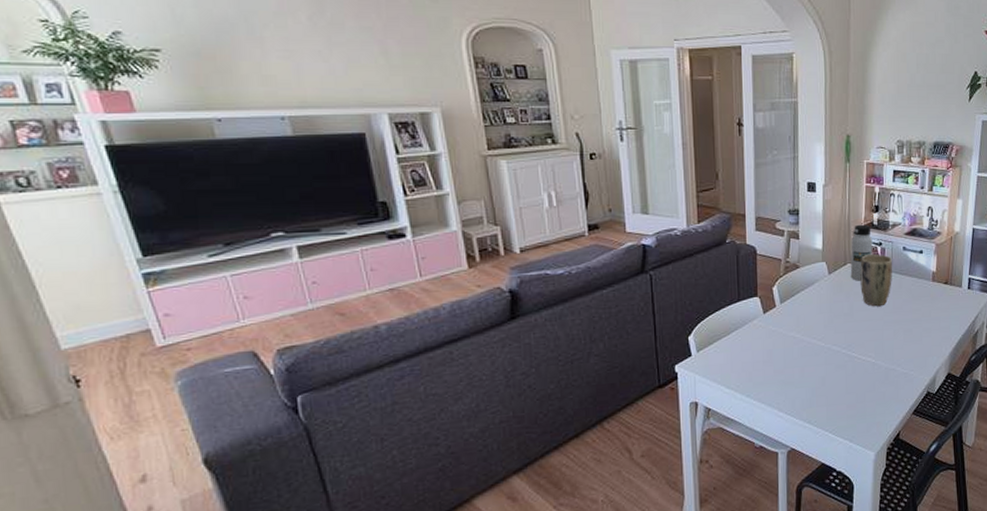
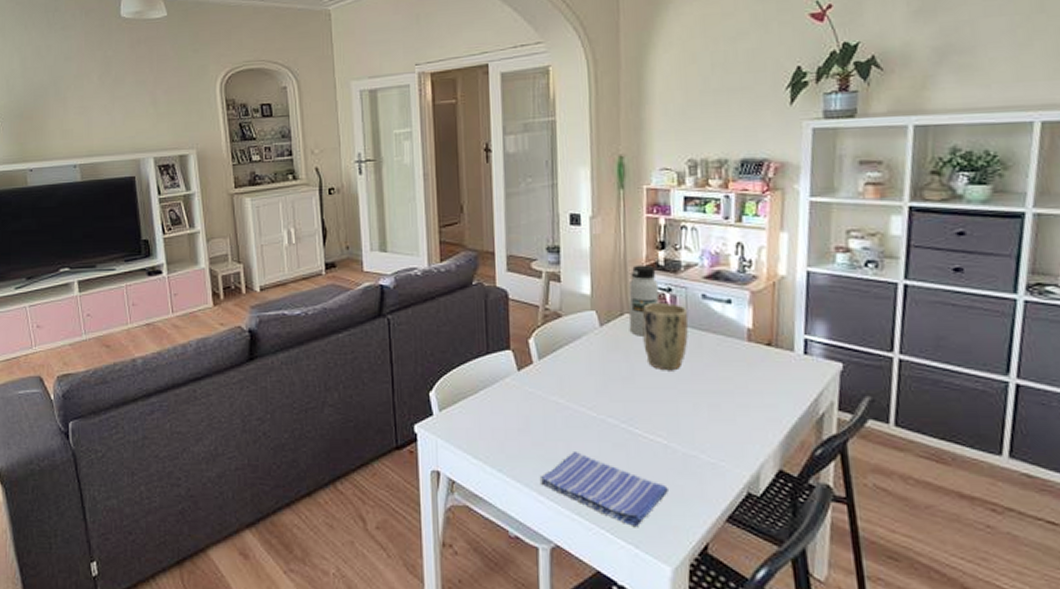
dish towel: none [781,374,874,427] -> present [541,450,668,528]

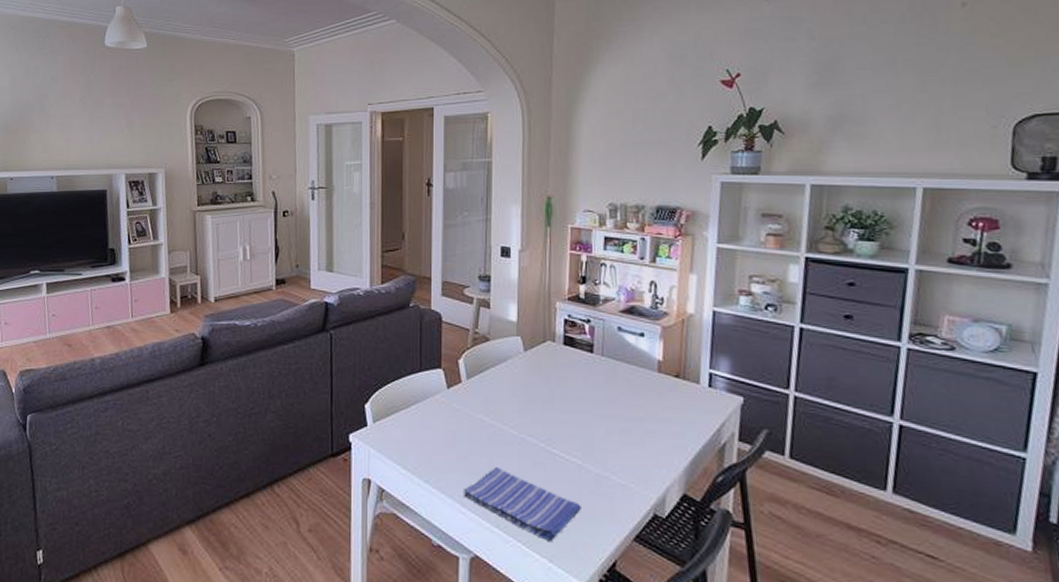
water bottle: present [629,264,659,336] -> none [550,296,579,363]
plant pot: present [642,303,689,371] -> none [563,332,605,396]

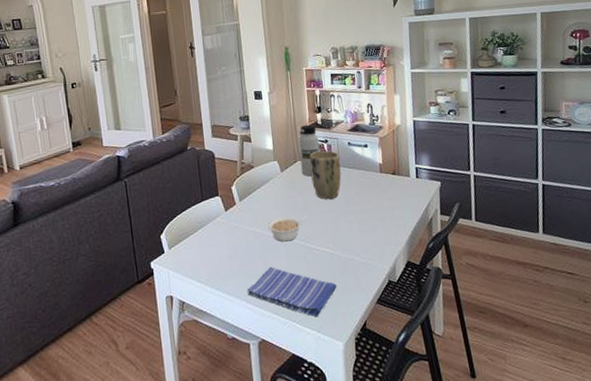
legume: none [499,407,552,440] -> present [267,216,307,242]
water bottle: none [550,296,579,363] -> present [299,124,320,177]
plant pot: none [563,332,605,396] -> present [309,150,342,200]

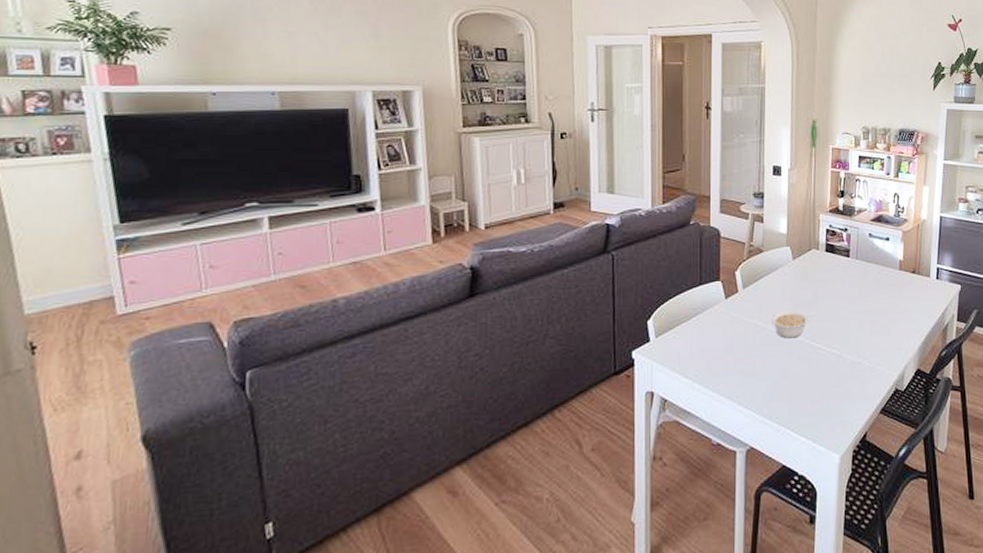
dish towel: present [248,266,337,317] -> none [741,365,839,425]
water bottle: present [299,124,320,177] -> none [815,209,838,268]
plant pot: present [309,150,342,200] -> none [825,240,859,295]

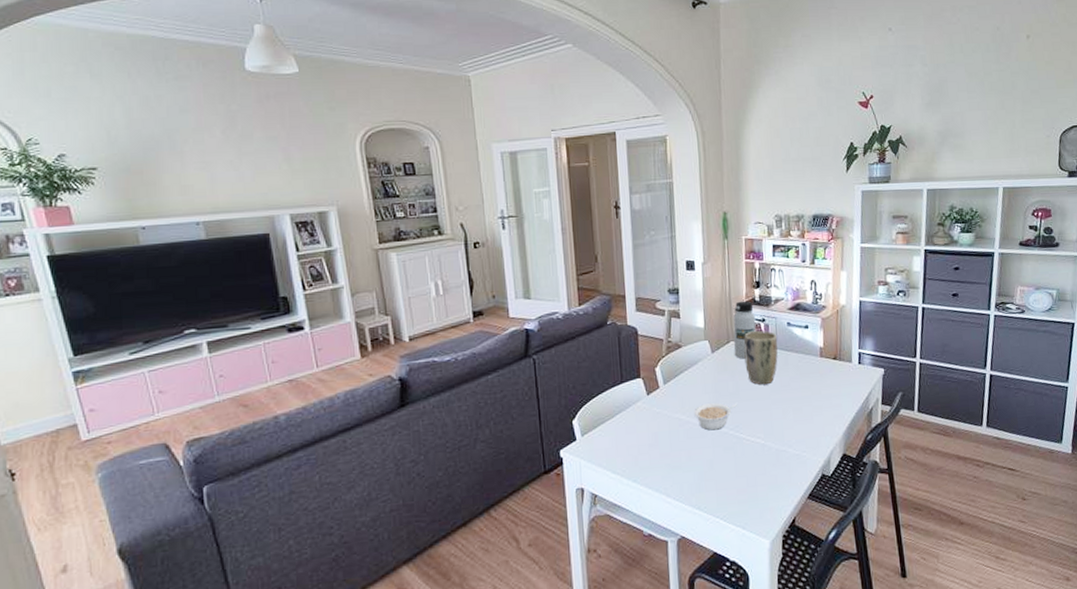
water bottle: none [815,209,838,268] -> present [733,300,756,359]
plant pot: none [825,240,859,295] -> present [744,331,778,385]

